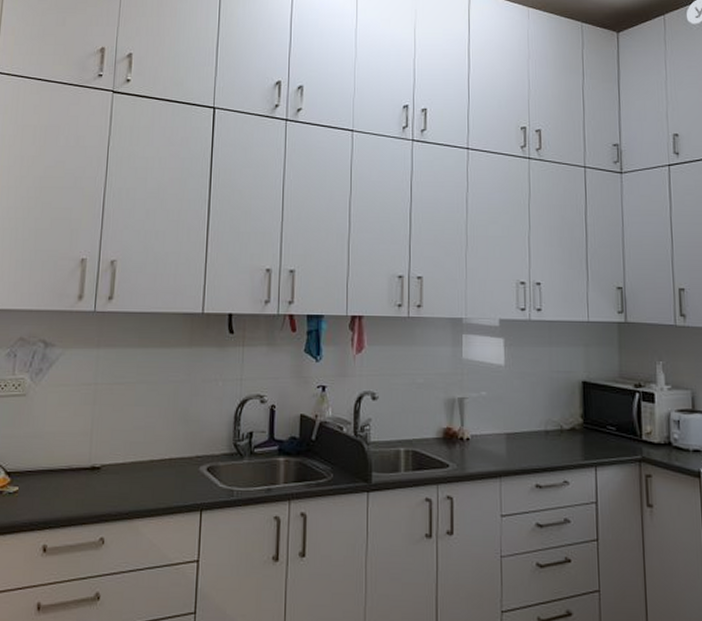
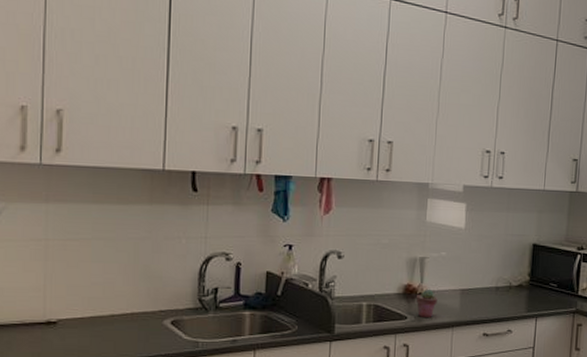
potted succulent: none [458,432,481,465] -> present [417,289,438,317]

